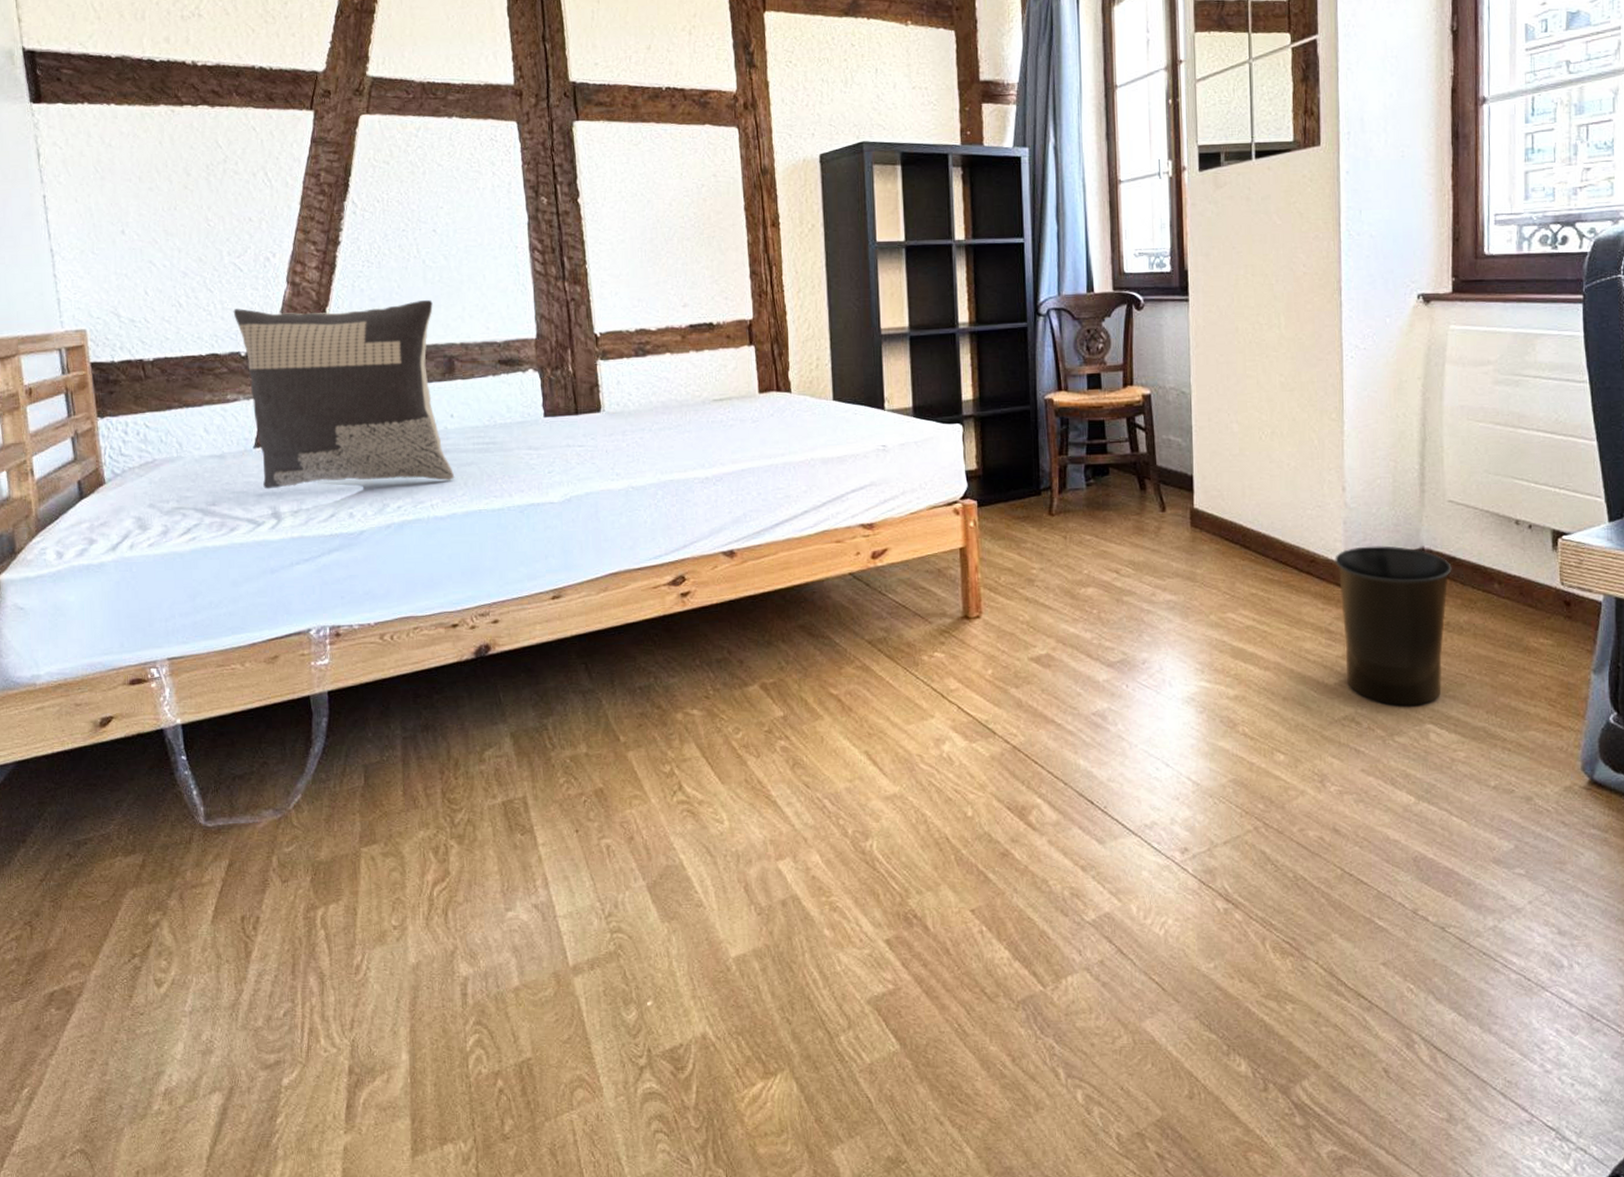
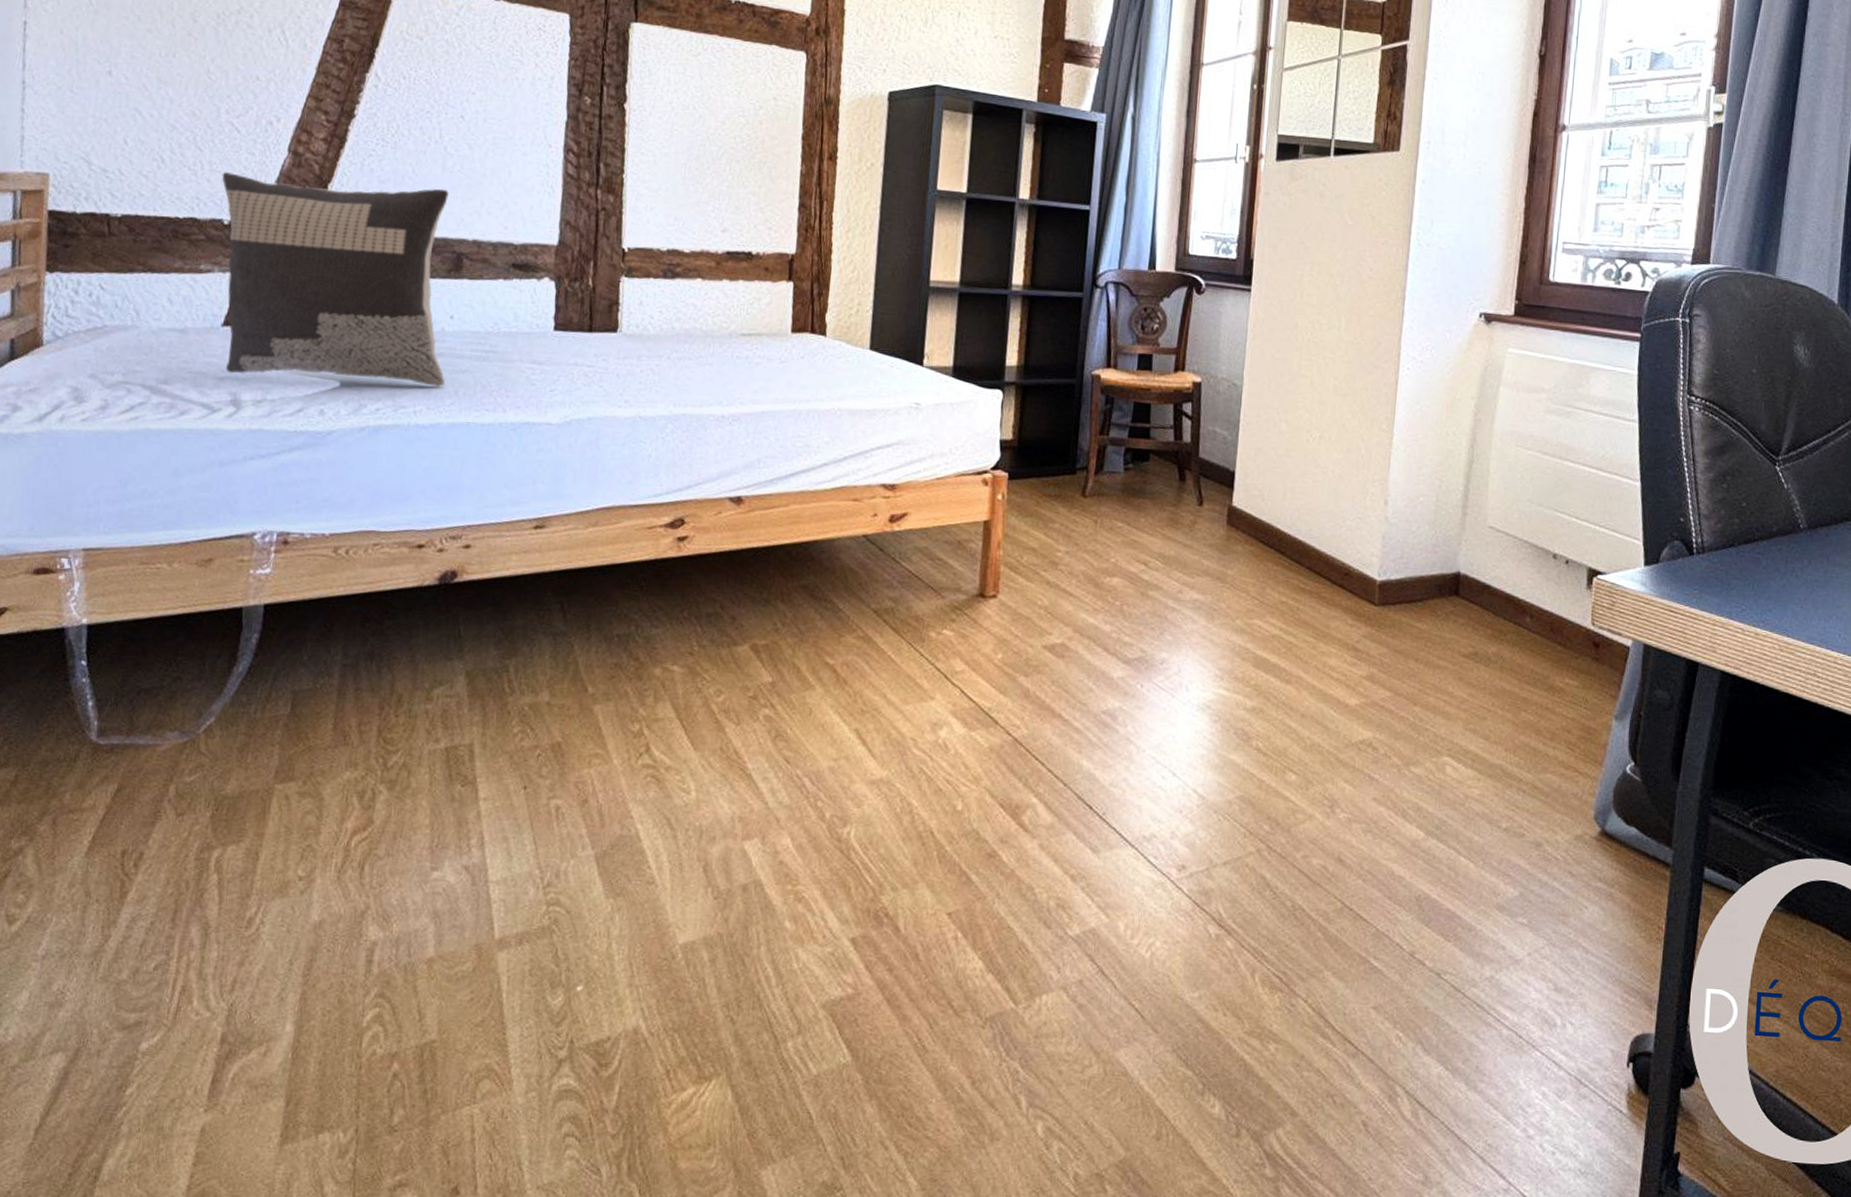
waste bin: present [1335,546,1452,706] -> none [1368,564,1486,736]

